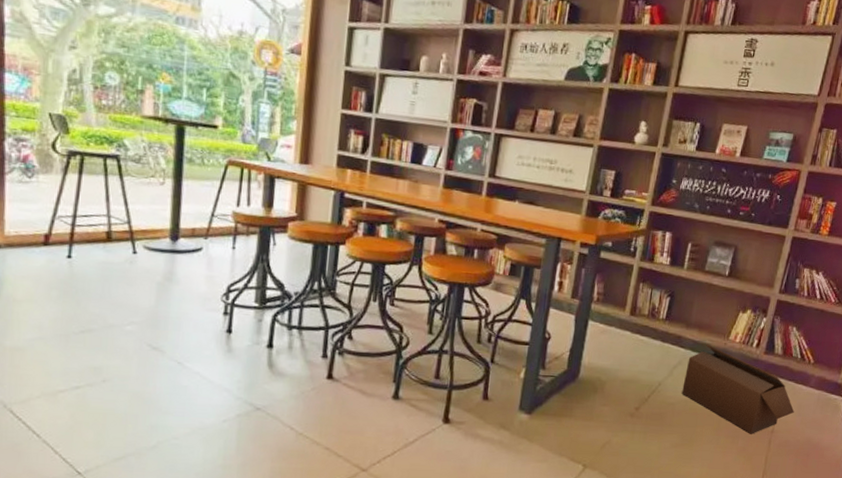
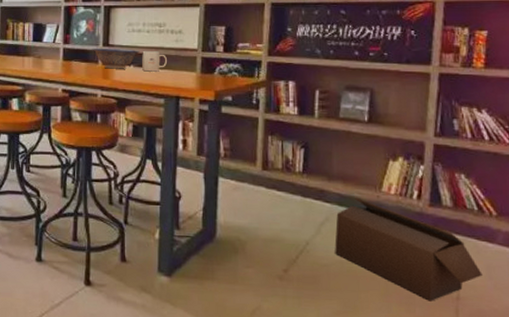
decorative bowl: none [476,177,527,204] -> present [92,48,140,69]
mug: none [527,186,555,211] -> present [142,50,168,72]

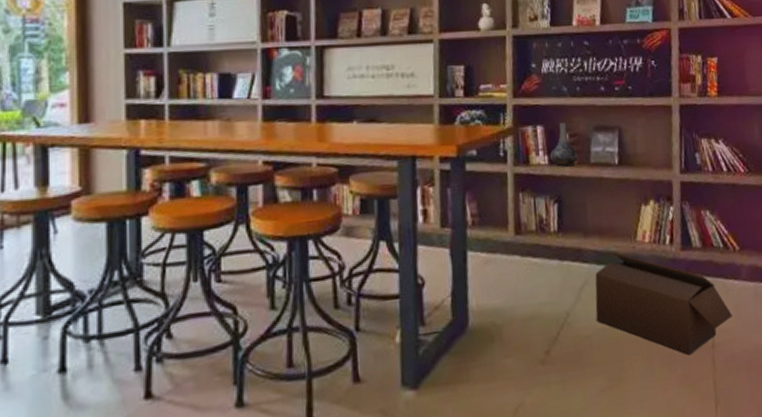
decorative bowl: present [92,48,140,69] -> none [301,100,364,128]
mug: present [142,50,168,72] -> none [367,100,399,128]
decorative vase: none [299,79,327,119] -> present [549,121,578,167]

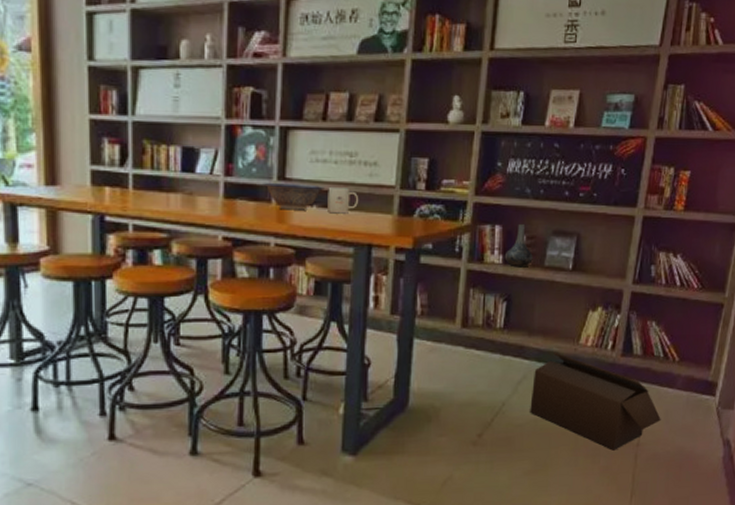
decorative bowl: none [301,100,364,128] -> present [263,182,325,210]
mug: none [367,100,399,128] -> present [328,186,359,214]

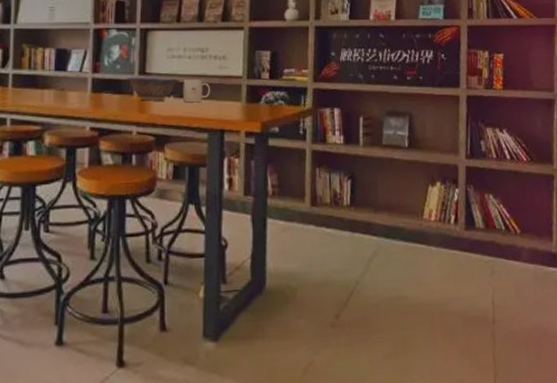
decorative vase: present [504,223,533,268] -> none [345,106,371,147]
cardboard box: present [530,353,661,451] -> none [383,228,513,329]

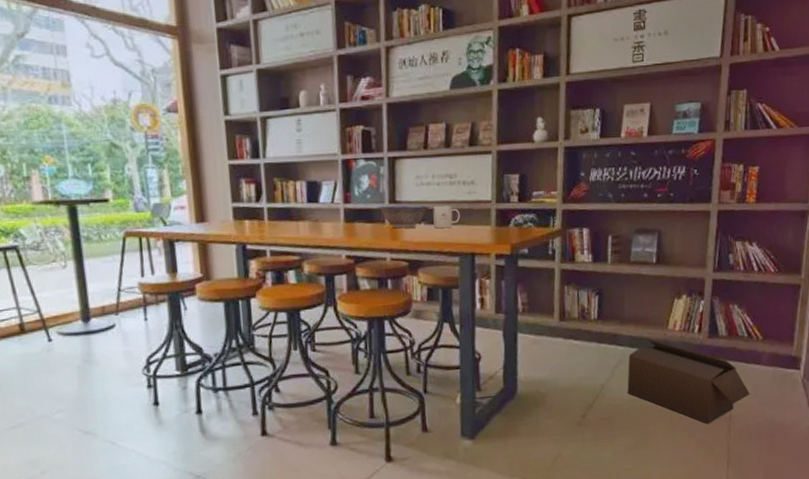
cardboard box: none [383,228,513,329] -> present [627,338,750,424]

